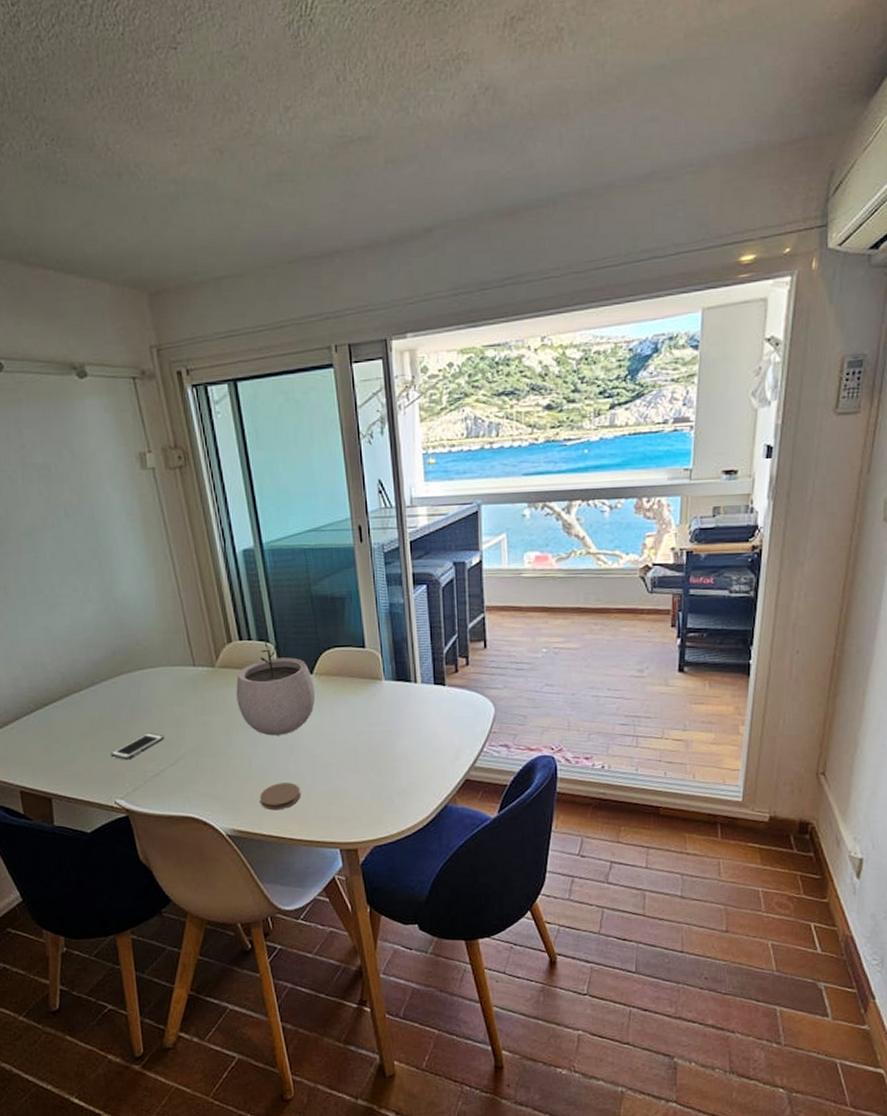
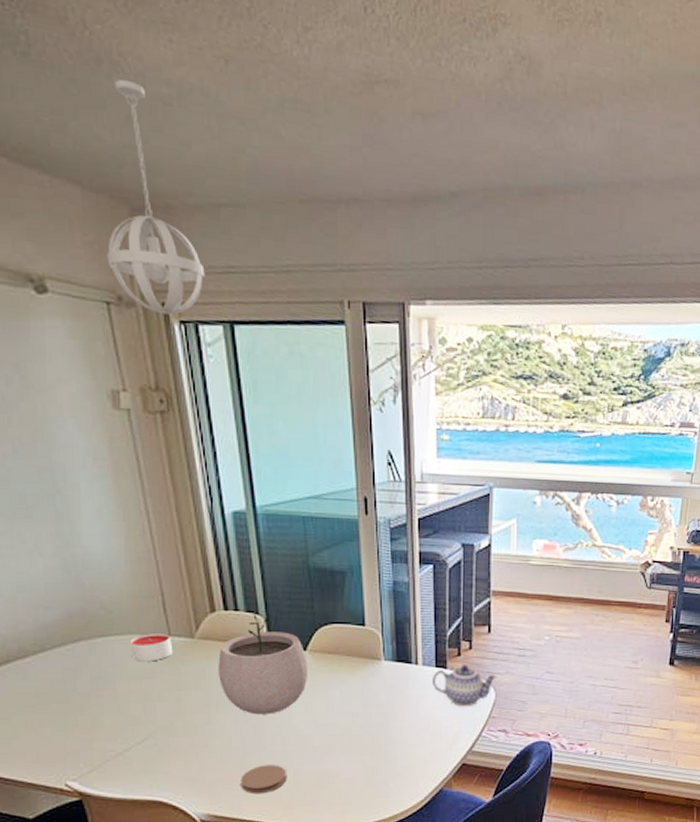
cell phone: present [110,733,165,760] -> none [62,708,131,737]
pendant light: none [132,185,211,381] -> present [107,79,205,315]
candle: none [163,664,198,691] -> present [131,634,173,662]
teapot: none [432,681,496,723] -> present [432,665,497,707]

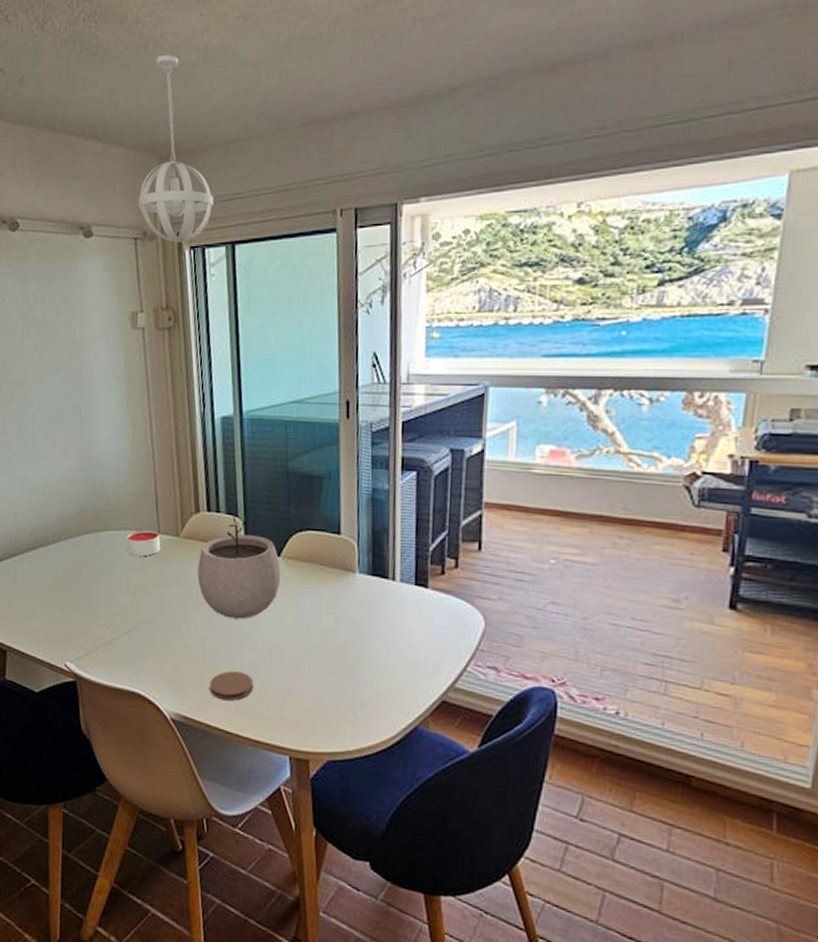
teapot: present [432,665,497,707] -> none [411,585,488,634]

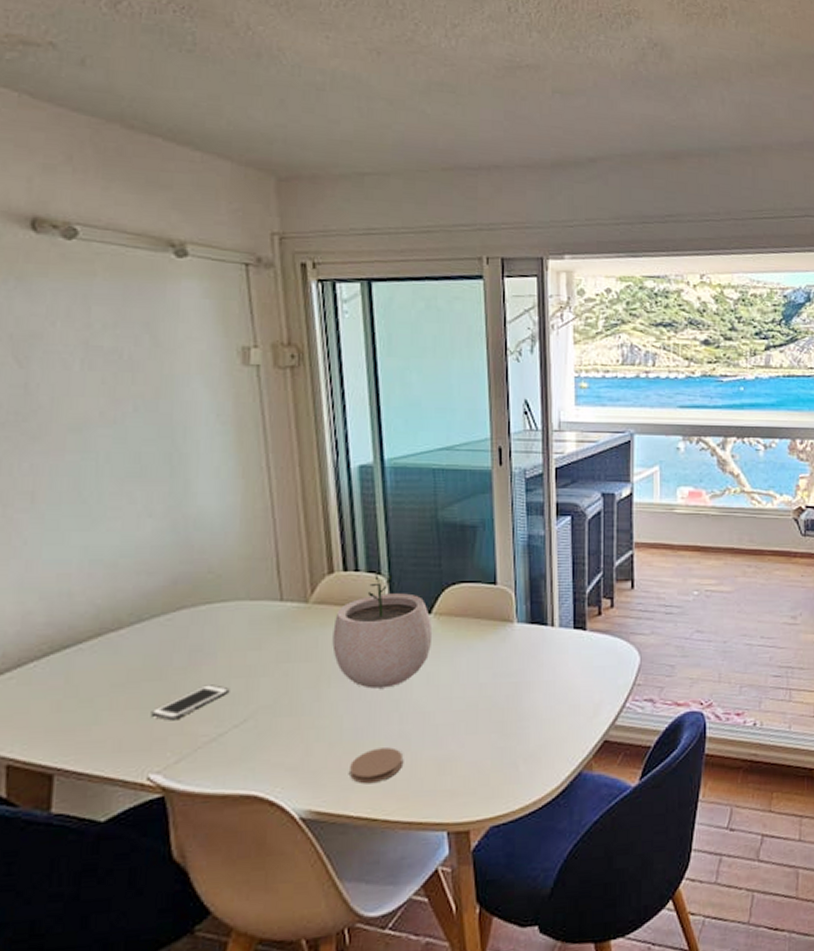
cell phone: none [67,597,121,623] -> present [151,684,230,721]
candle: present [127,530,161,557] -> none [238,599,284,631]
pendant light: present [138,54,214,243] -> none [250,69,346,274]

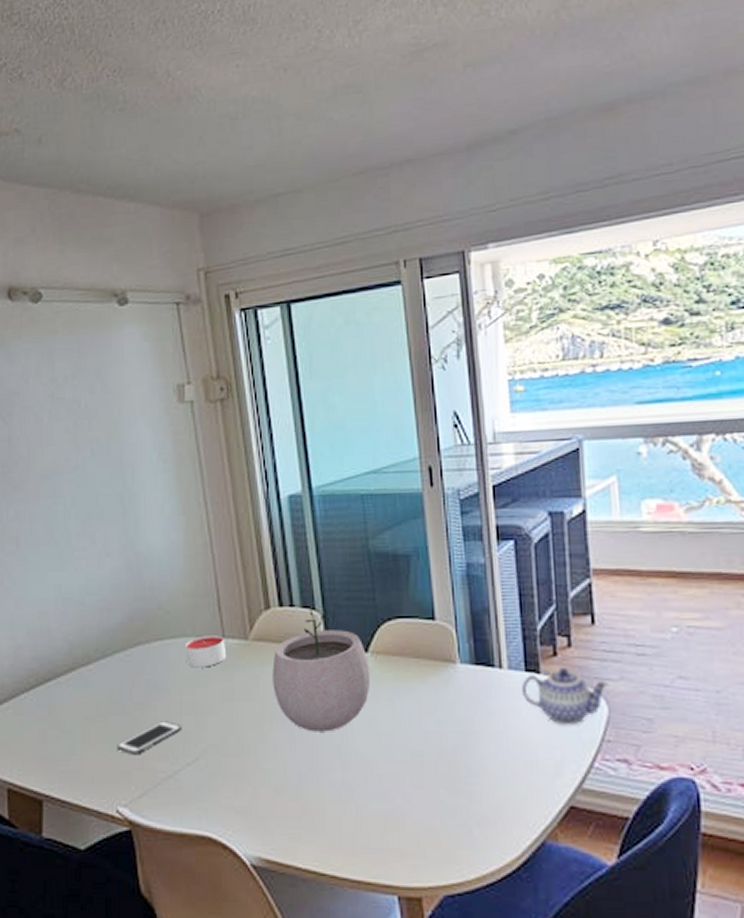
candle: none [238,599,284,631] -> present [186,635,227,668]
coaster: present [350,747,404,784] -> none [296,797,349,835]
teapot: none [570,625,642,673] -> present [522,668,609,725]

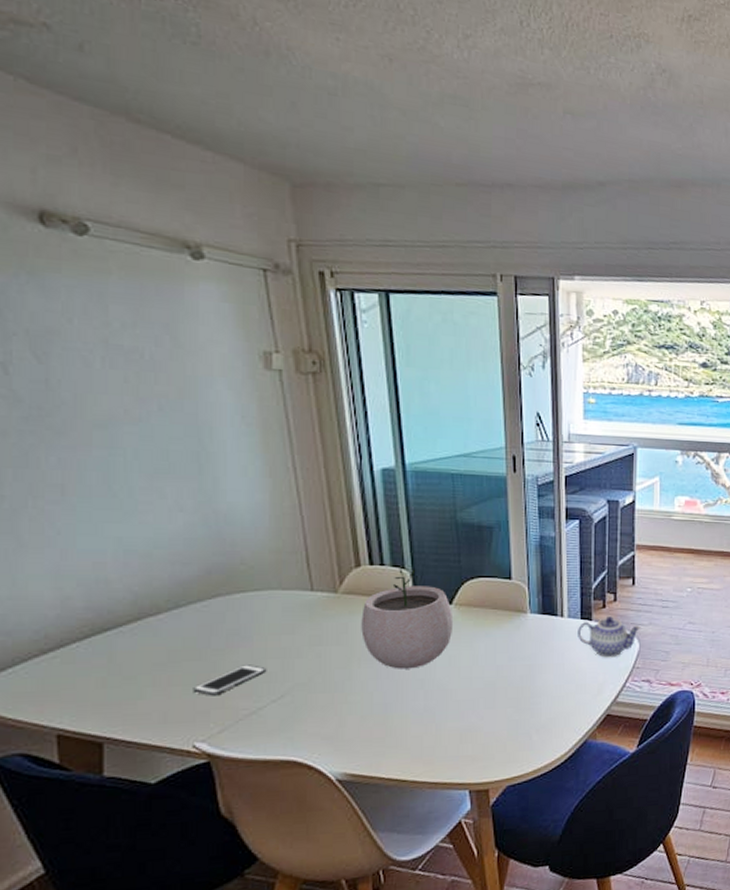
candle: present [186,635,227,668] -> none [271,589,315,617]

